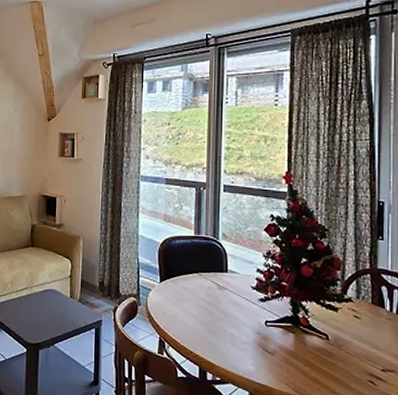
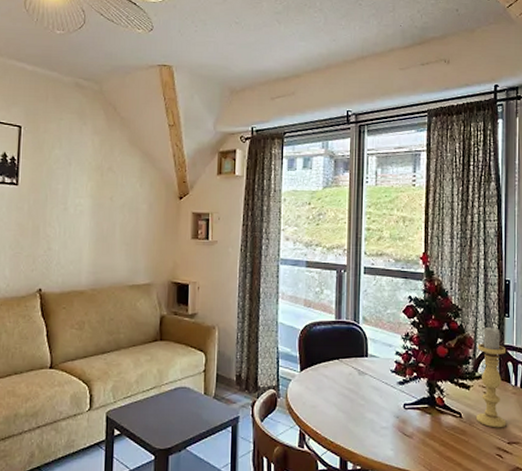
candle holder: none [344,248,380,354] -> present [475,326,507,428]

